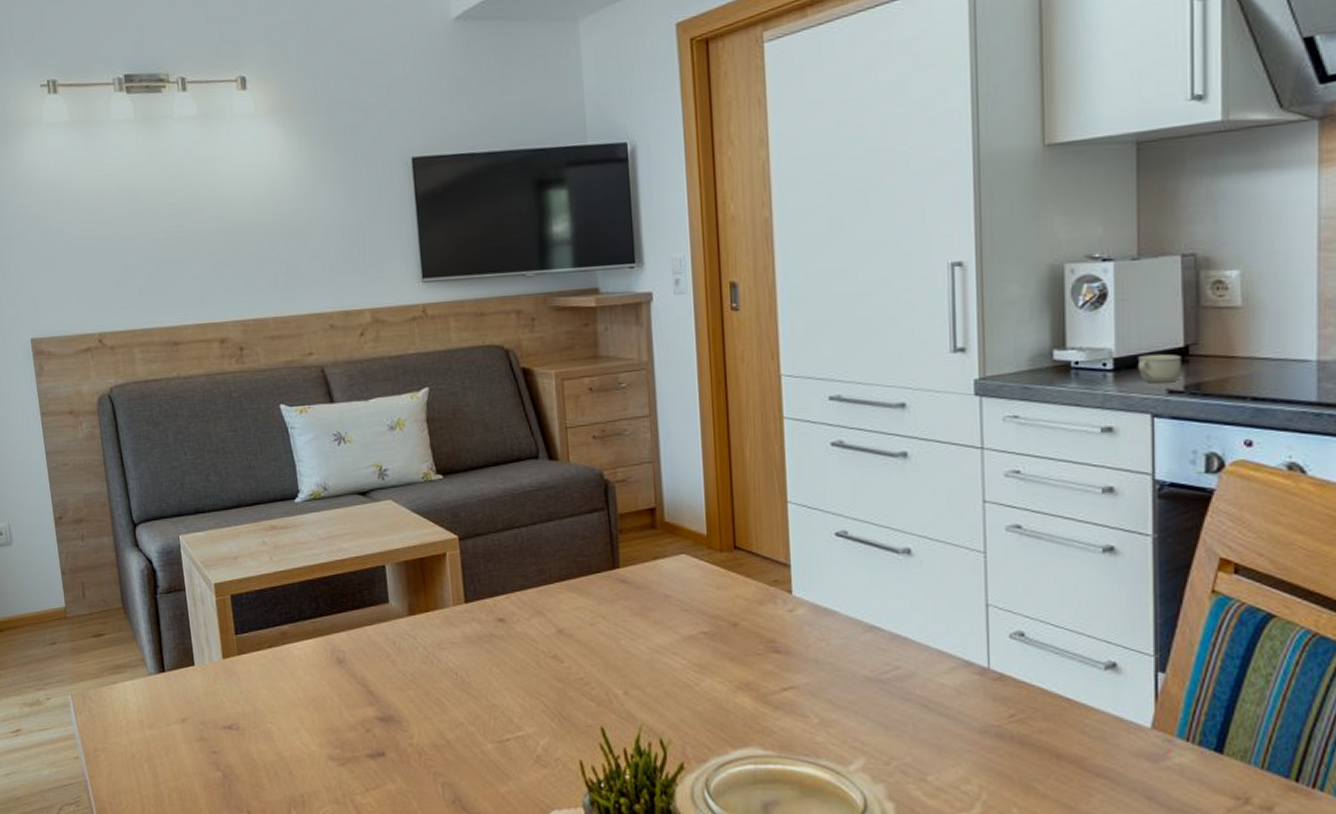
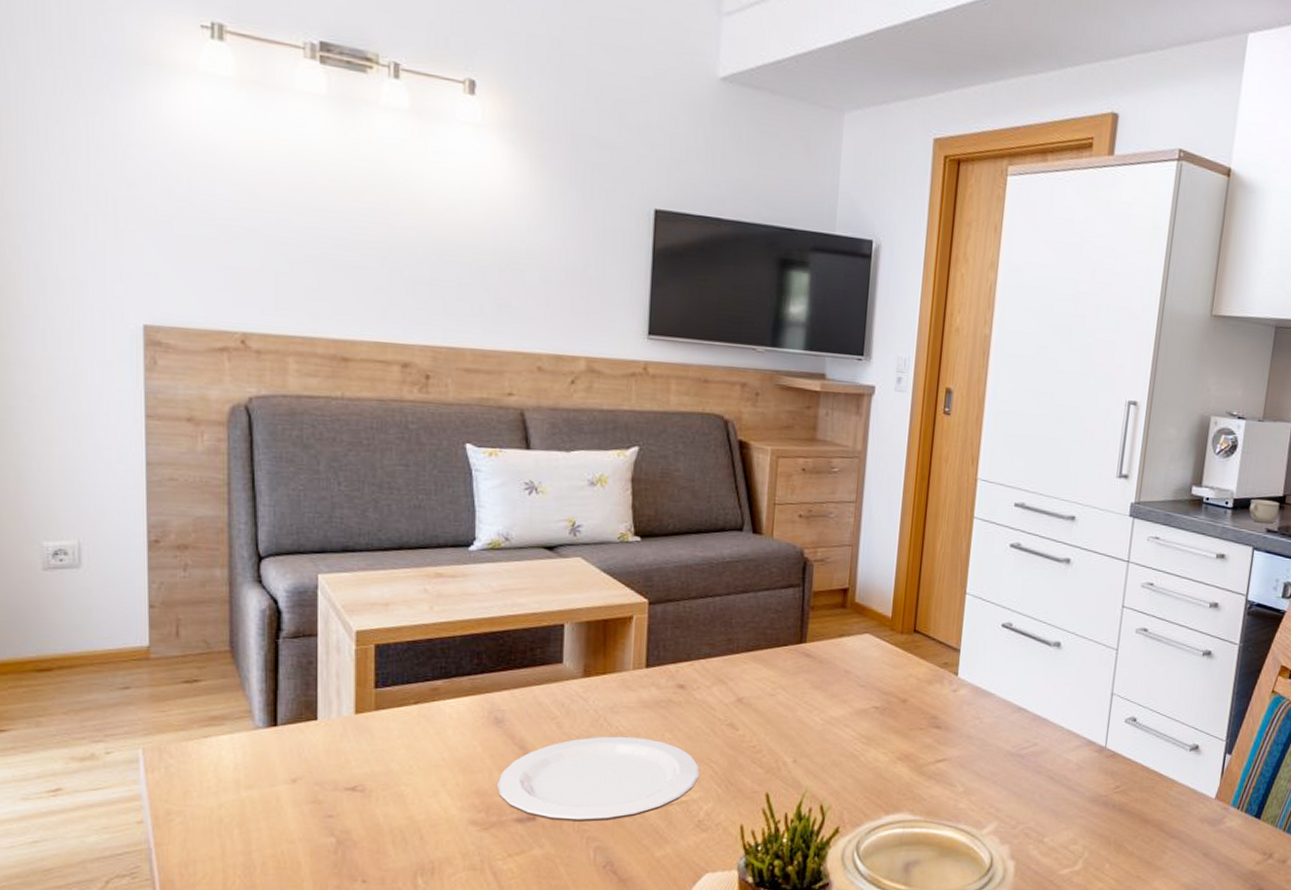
plate: none [346,672,531,757] -> present [496,736,700,822]

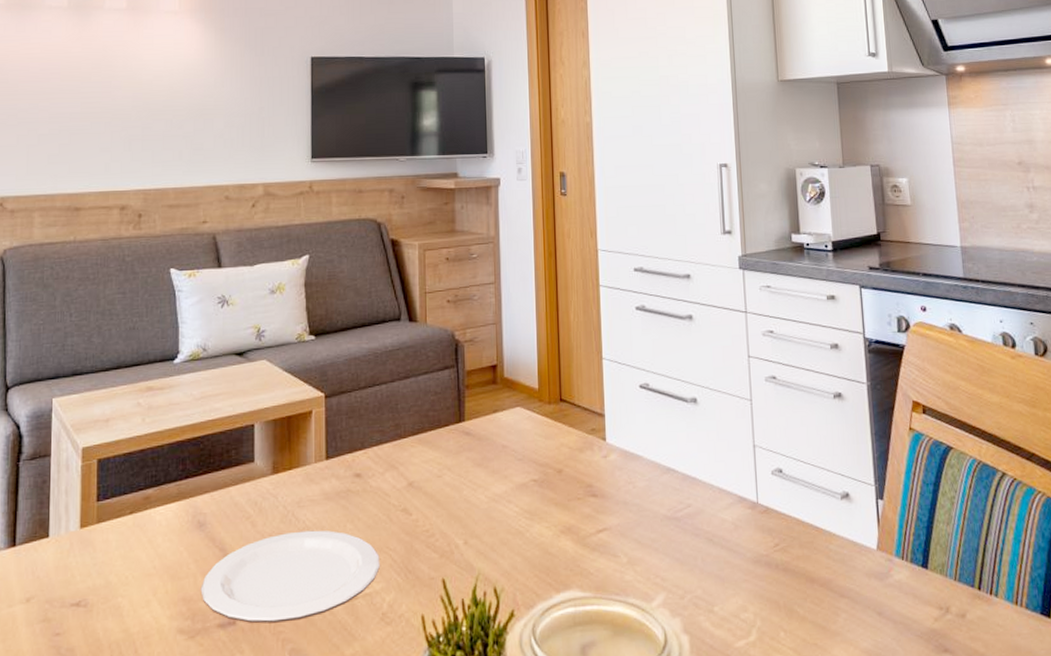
cup: present [1249,498,1280,523] -> none [847,239,877,261]

